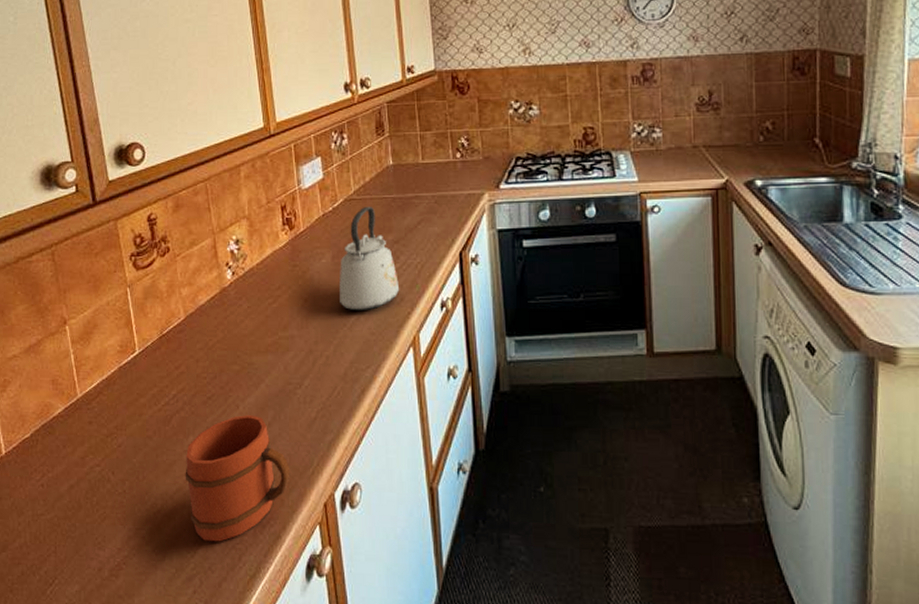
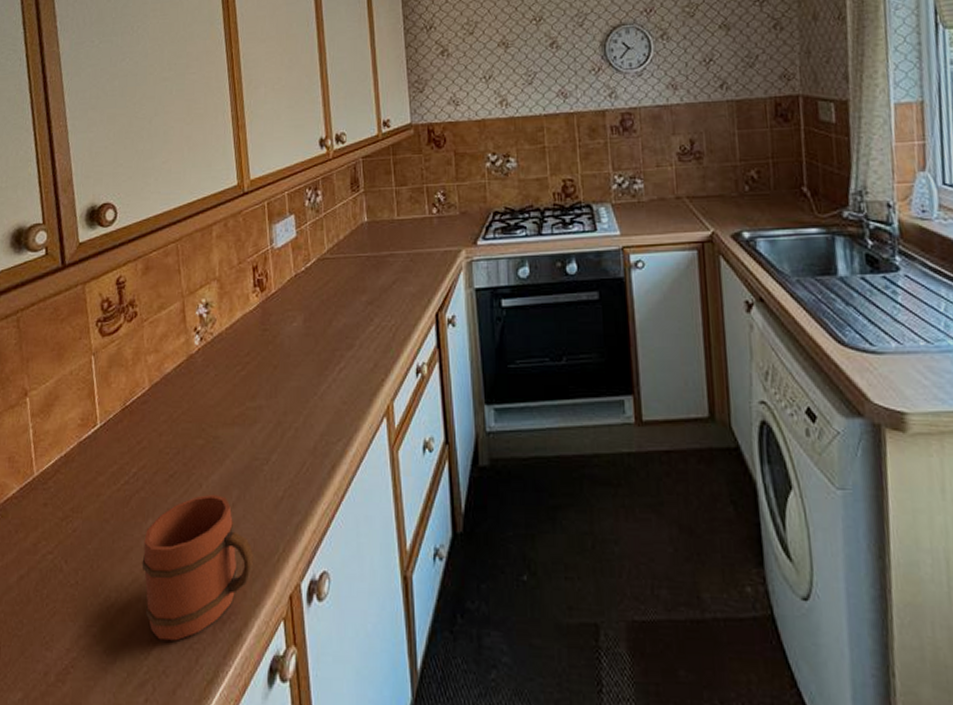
kettle: present [340,207,400,311] -> none [311,266,374,379]

